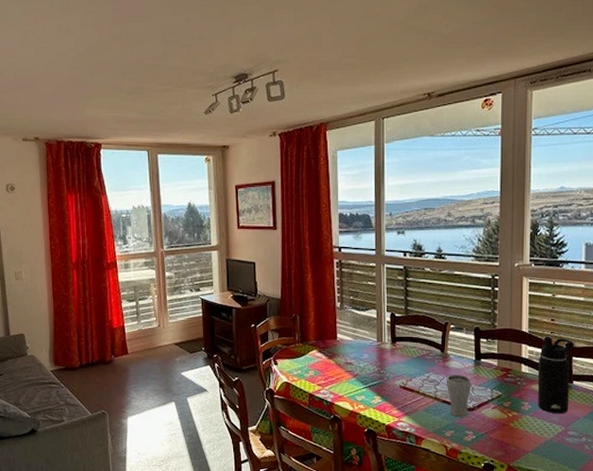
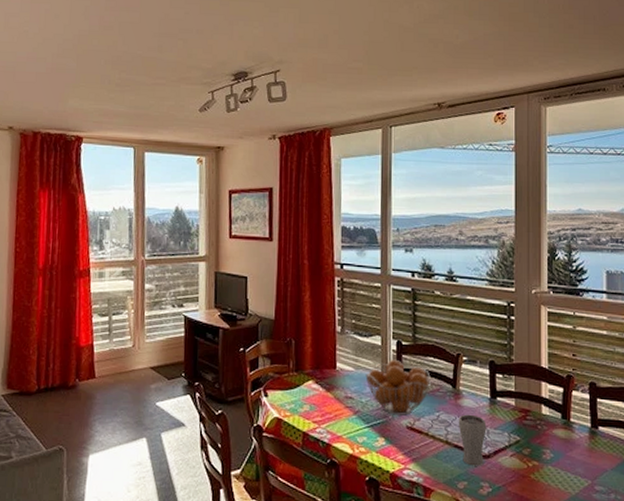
fruit basket: none [363,329,421,377] -> present [365,359,431,416]
water bottle: present [537,337,575,414] -> none [559,374,599,465]

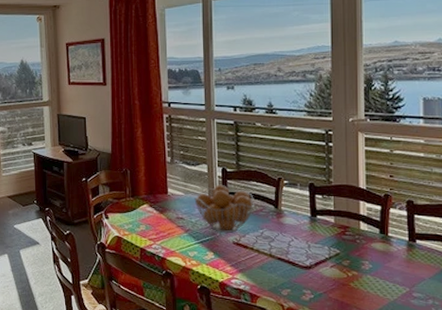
drinking glass: present [458,414,487,466] -> none [280,231,308,276]

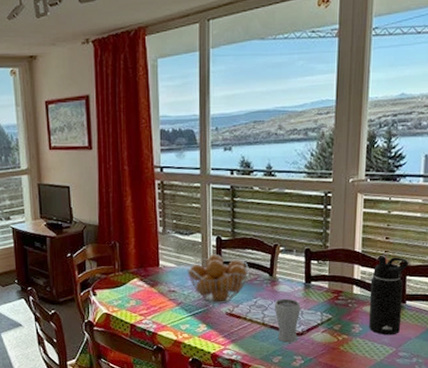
drinking glass: none [280,231,308,276] -> present [274,298,301,343]
water bottle: none [377,193,416,275] -> present [368,256,409,336]

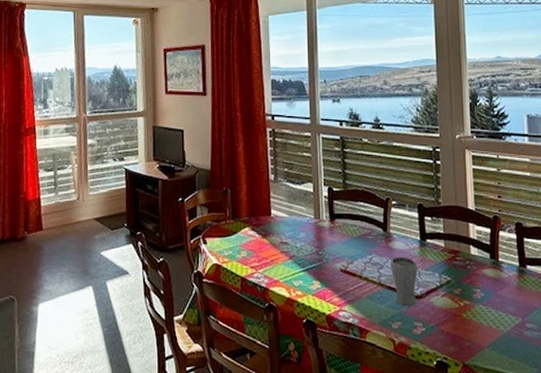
fruit basket: present [187,253,249,304] -> none [299,205,362,259]
water bottle: present [368,256,409,336] -> none [487,215,525,303]

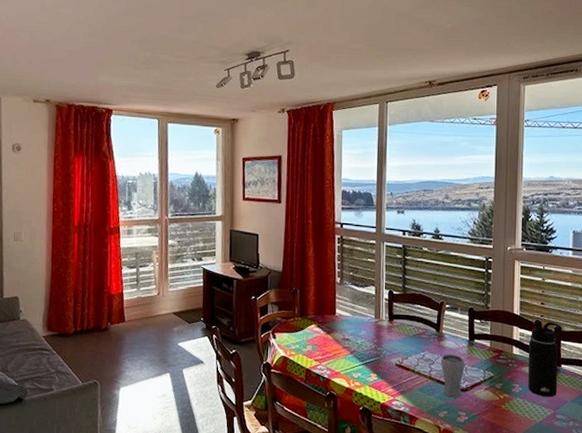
water bottle: none [487,215,525,303] -> present [527,320,563,397]

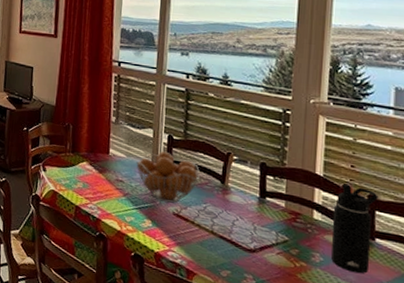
fruit basket: none [361,306,418,355] -> present [136,151,200,203]
drinking glass: present [440,354,465,398] -> none [224,209,254,259]

